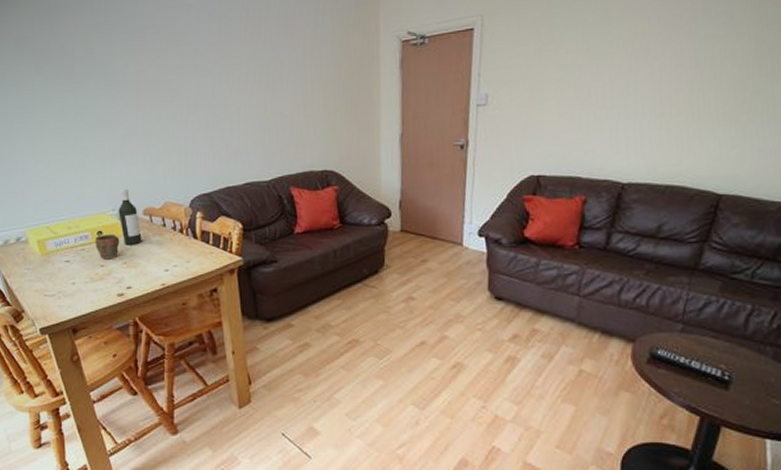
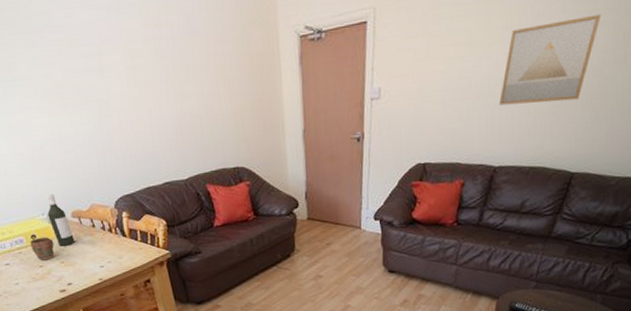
wall art: none [625,25,739,117] -> present [499,14,601,106]

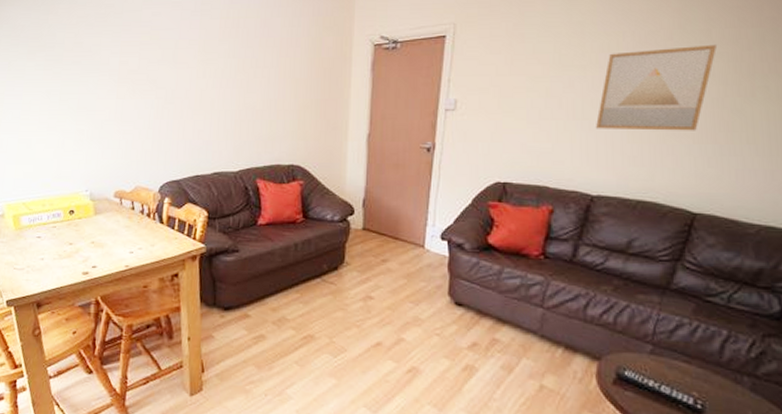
mug: present [30,236,55,261] -> none [66,213,90,238]
bottle: present [45,193,75,246] -> none [91,171,111,226]

